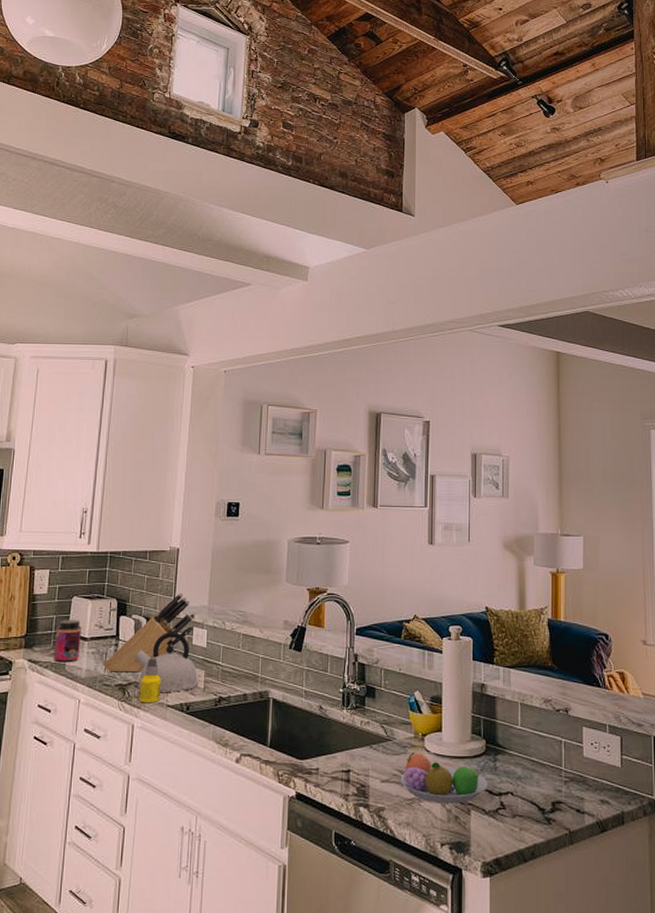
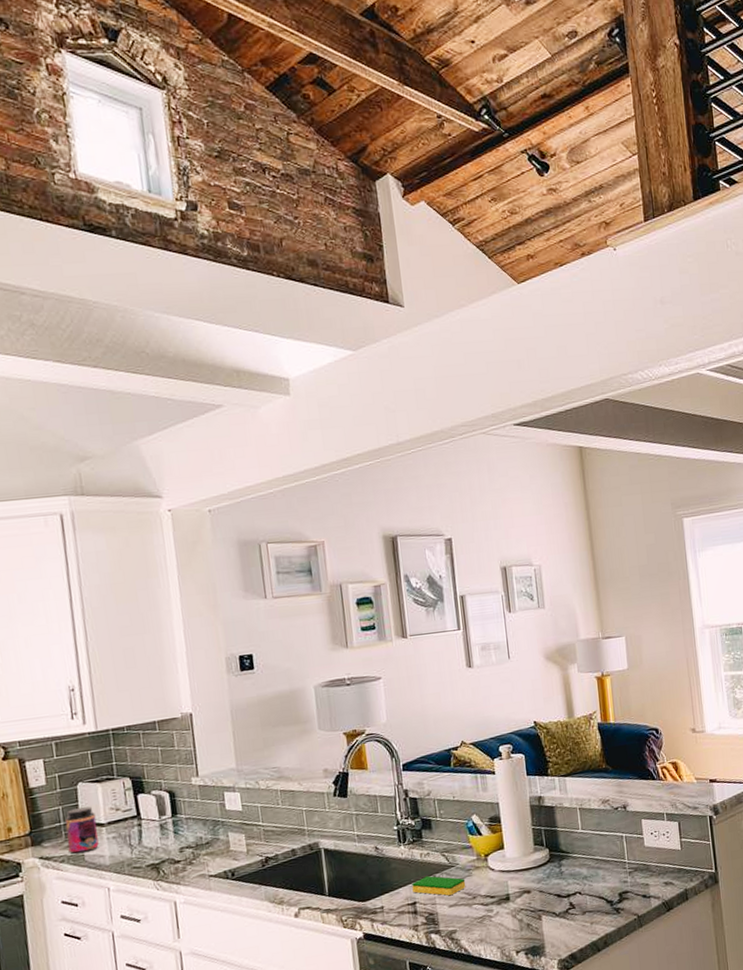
knife block: present [102,593,196,672] -> none [127,759,225,854]
kettle: present [133,631,199,692] -> none [161,800,241,865]
bottle: present [139,658,162,703] -> none [174,830,200,879]
dish sponge: none [348,745,400,771] -> present [412,875,466,896]
fruit bowl: present [400,752,488,804] -> none [468,872,556,917]

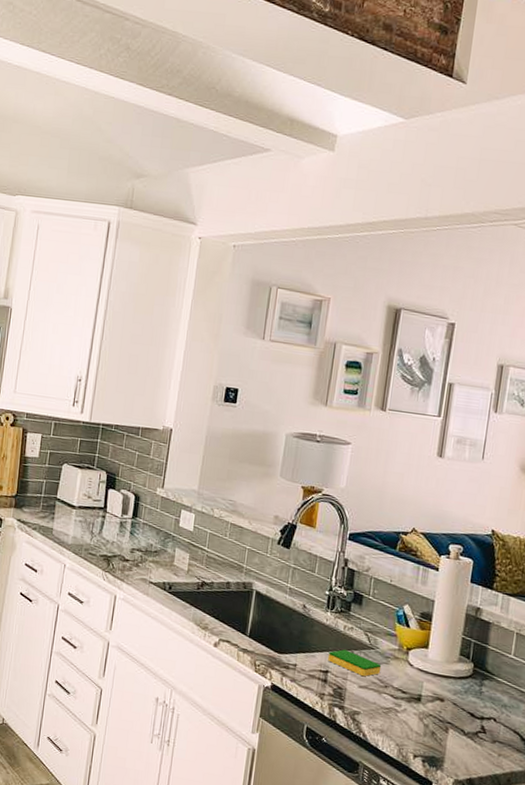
jar: present [65,806,99,854] -> none [42,485,71,527]

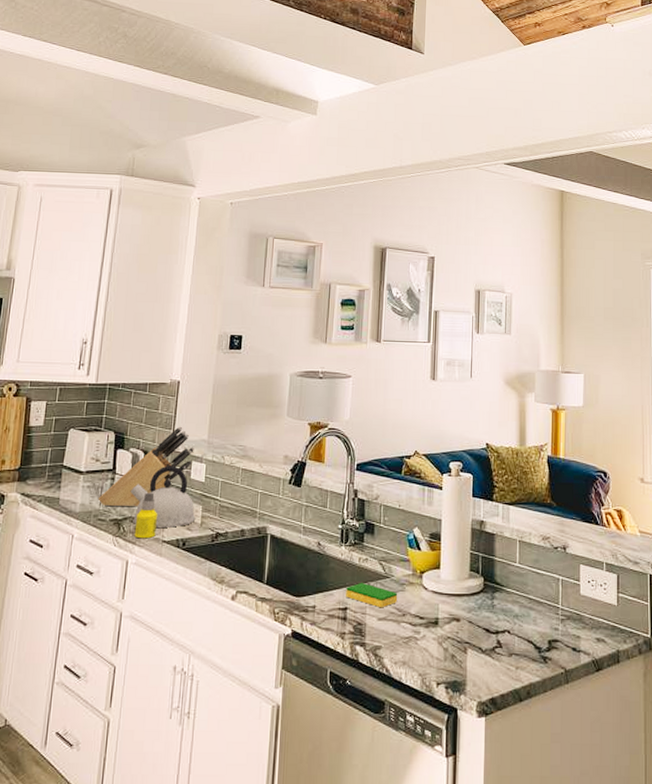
knife block: none [89,473,185,546] -> present [98,426,195,507]
kettle: none [120,511,183,571] -> present [130,465,196,528]
bottle: none [123,534,147,578] -> present [134,492,158,539]

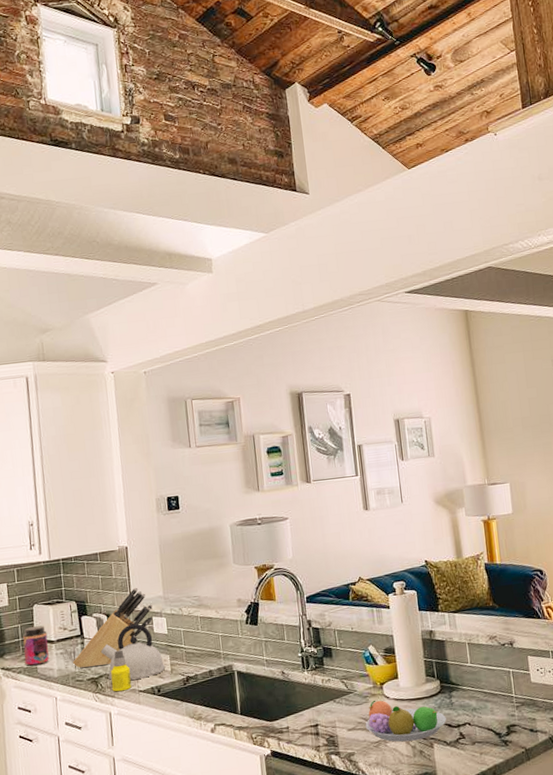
jar: none [47,453,78,497] -> present [22,625,49,667]
dish sponge: present [346,582,398,608] -> none [314,700,364,720]
fruit bowl: none [397,589,485,642] -> present [365,700,446,742]

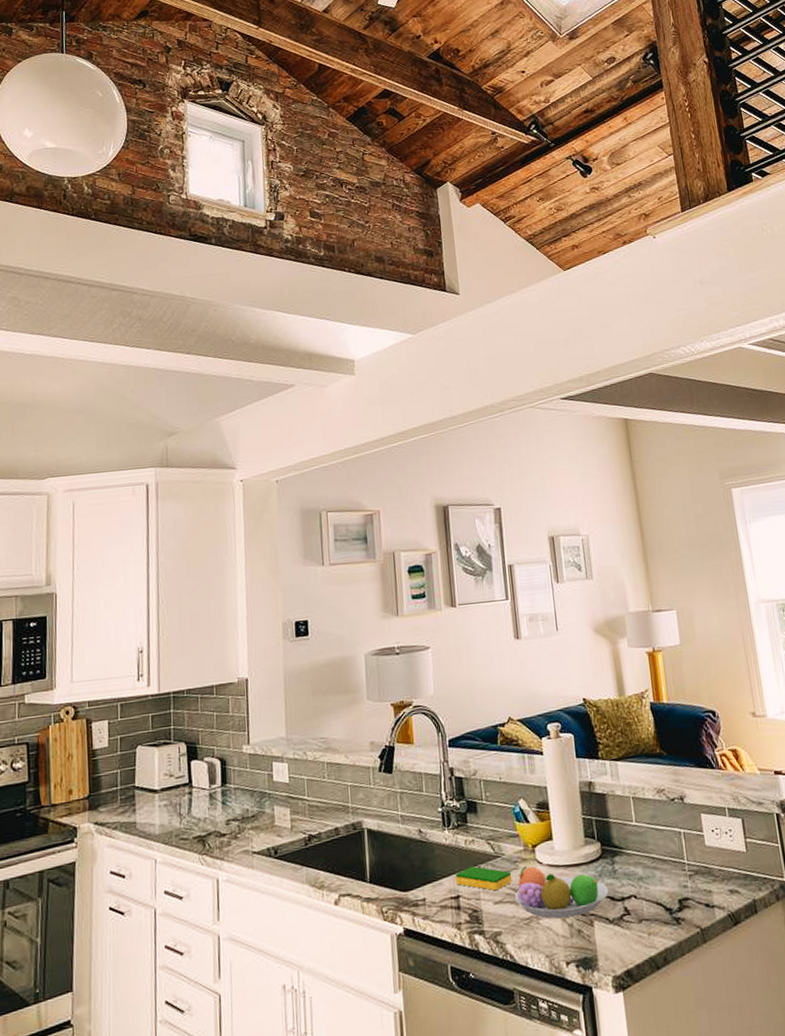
jar: present [22,625,49,667] -> none [121,771,151,821]
knife block: present [72,587,154,669] -> none [177,726,274,824]
kettle: present [100,623,166,680] -> none [210,770,285,839]
bottle: present [110,650,132,692] -> none [220,801,244,854]
dish sponge: none [314,700,364,720] -> present [455,865,513,891]

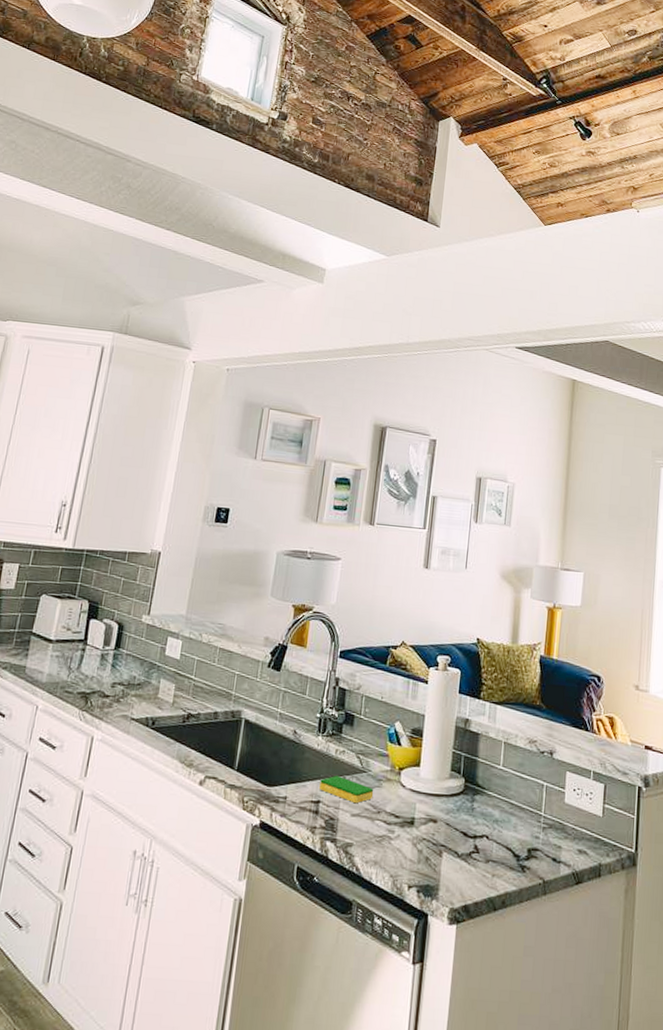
fruit bowl: present [514,866,609,919] -> none [371,786,463,844]

